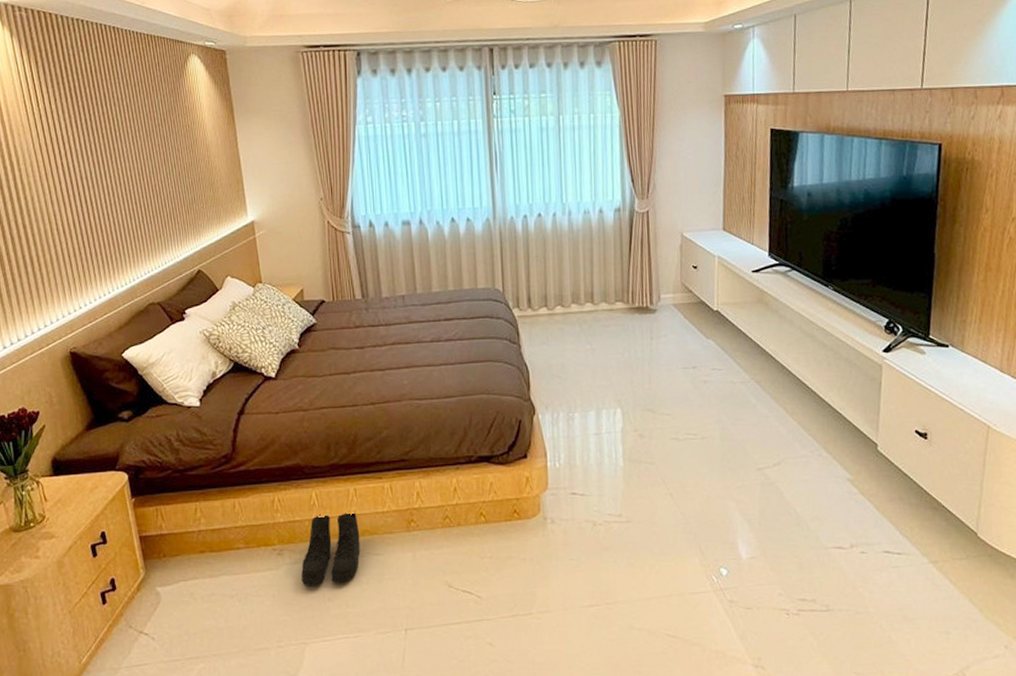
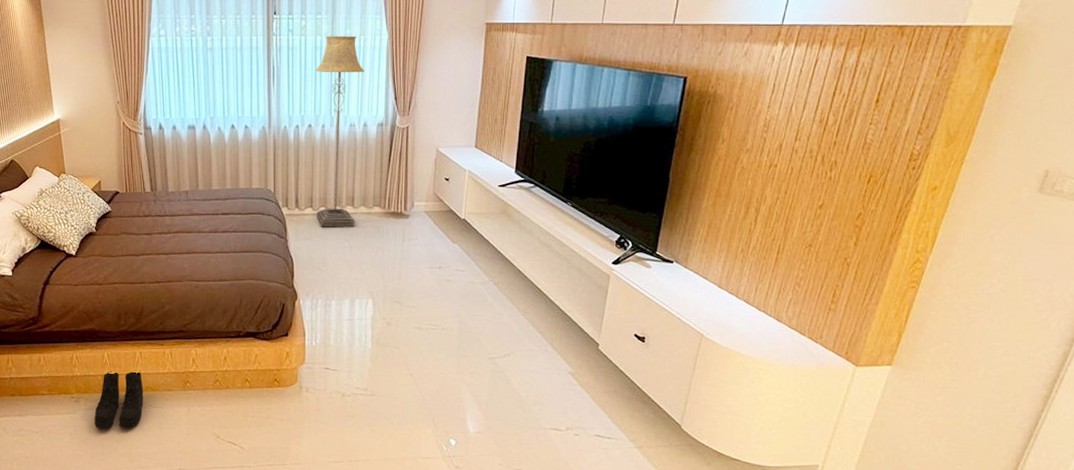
floor lamp: none [542,114,596,329] -> present [315,35,364,227]

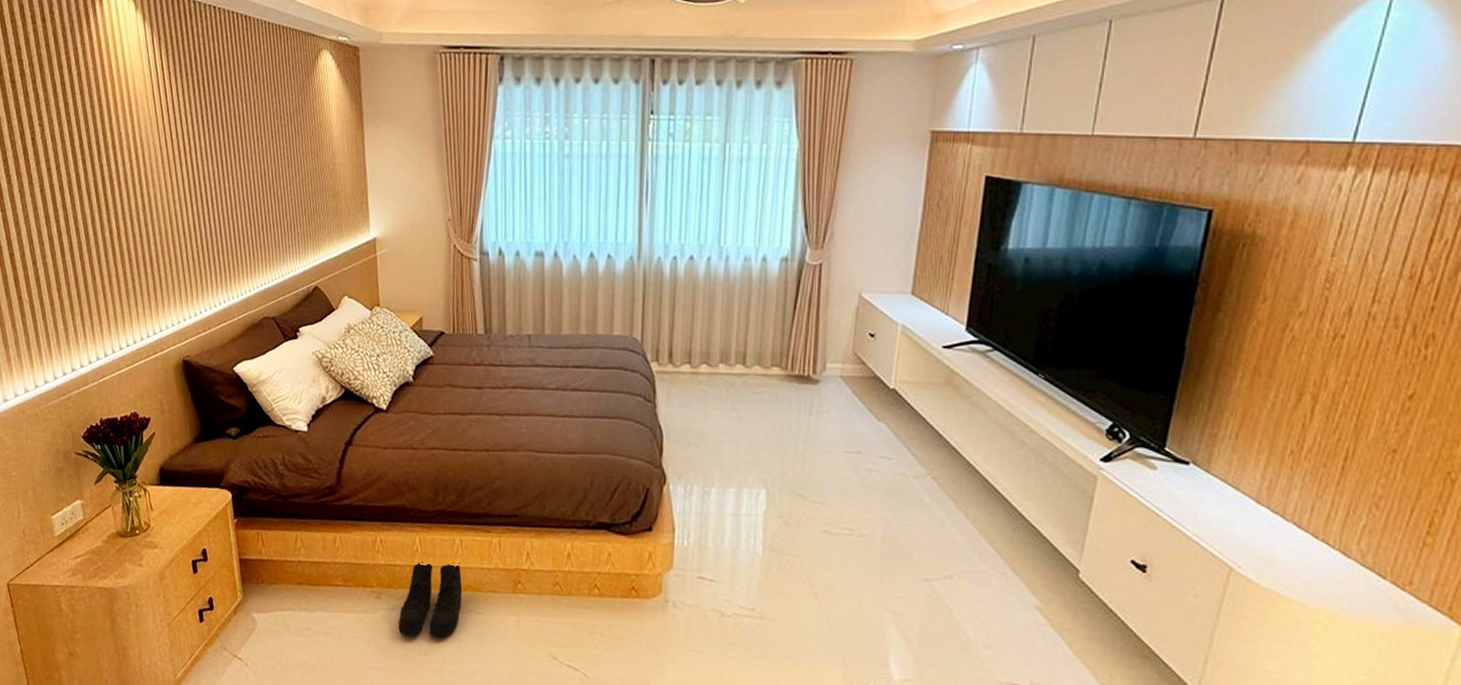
floor lamp: present [315,35,364,227] -> none [695,143,766,392]

